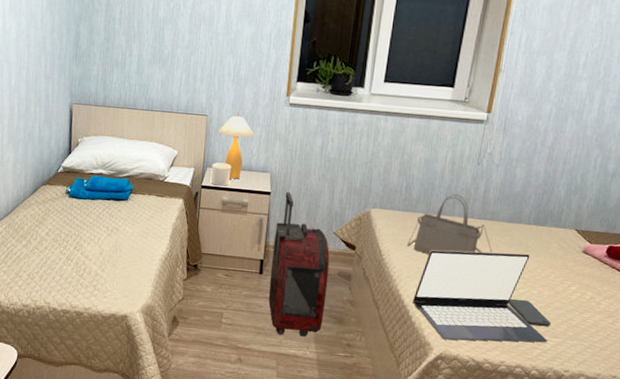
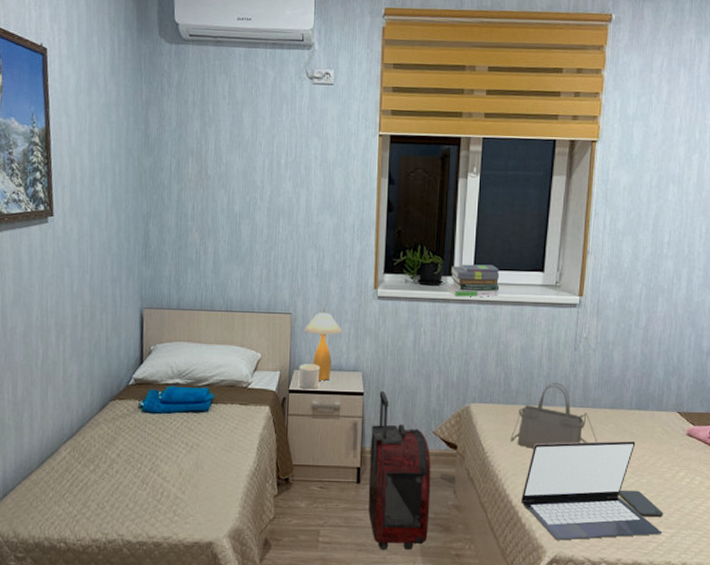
books: none [355,76,410,110] -> present [446,264,500,297]

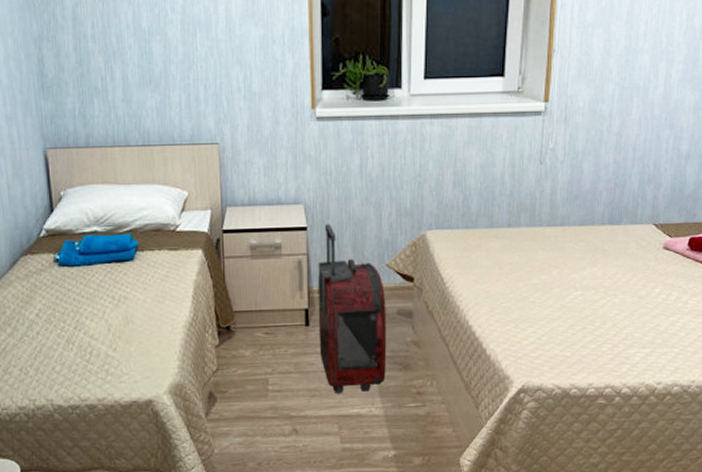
mug: present [298,364,320,390] -> none [232,199,257,229]
table lamp: present [304,308,343,381] -> none [235,134,279,217]
books: present [446,264,500,297] -> none [393,72,454,112]
handbag: present [511,382,597,449] -> none [472,201,566,275]
laptop: present [520,440,662,541] -> none [484,258,636,370]
smartphone: present [619,490,664,517] -> none [590,311,638,338]

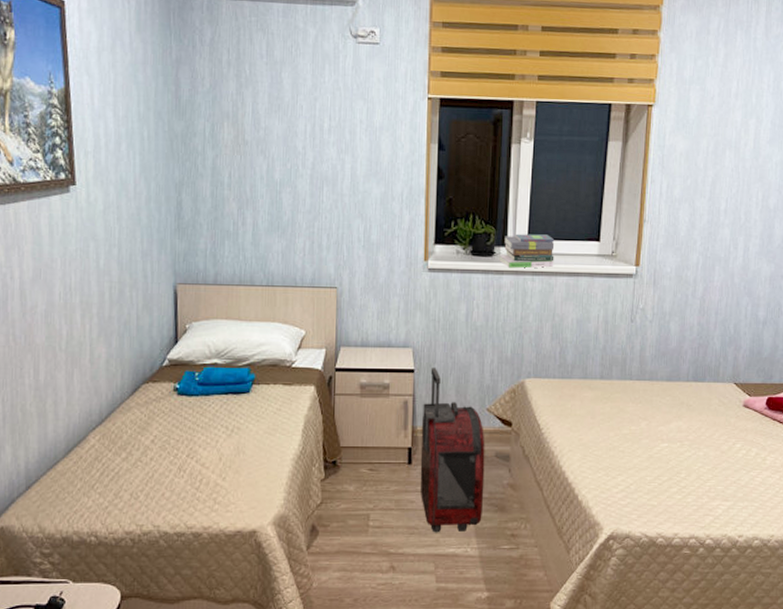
books: none [393,72,454,112] -> present [499,233,555,269]

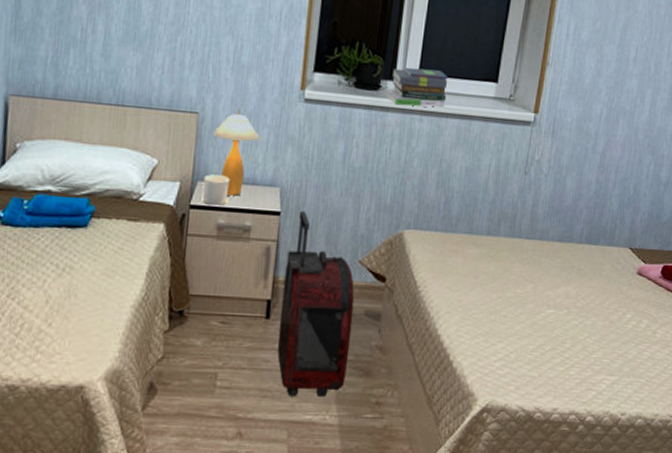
mug: none [345,340,368,368] -> present [202,174,230,207]
table lamp: none [351,281,392,358] -> present [213,109,260,196]

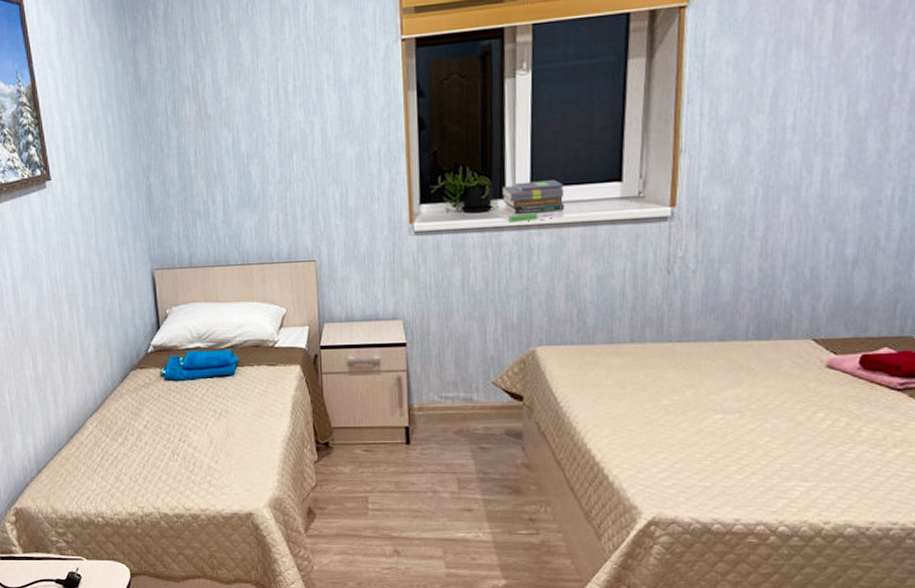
mug: present [202,174,230,207] -> none [329,315,354,345]
table lamp: present [213,109,260,196] -> none [332,251,377,333]
suitcase: present [277,211,355,397] -> none [418,340,495,517]

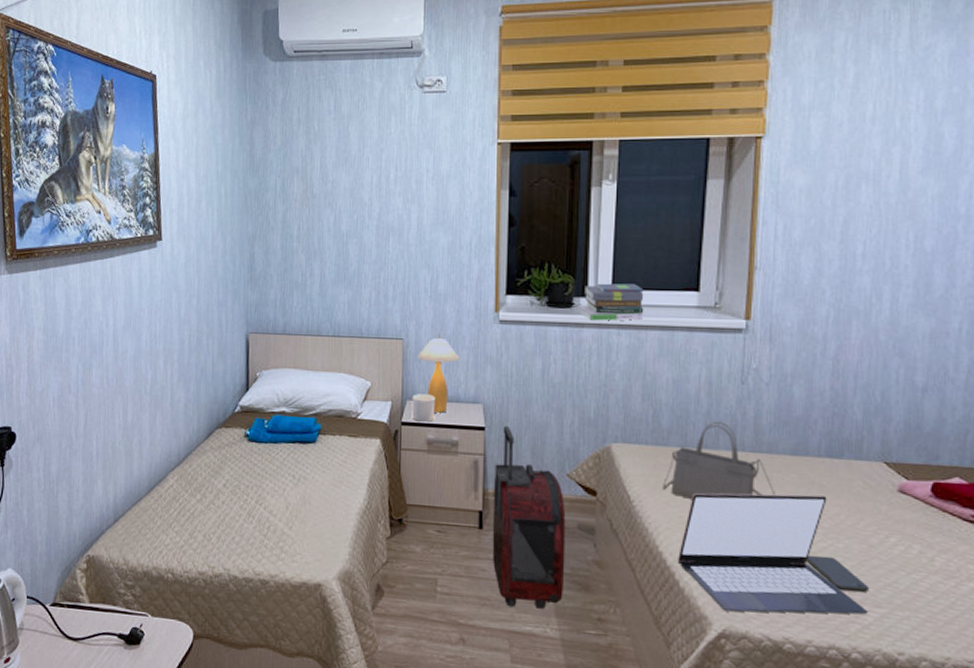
mug: none [329,315,354,345] -> present [412,394,436,423]
table lamp: none [332,251,377,333] -> present [417,333,460,413]
suitcase: none [418,340,495,517] -> present [492,426,566,609]
handbag: none [590,314,703,395] -> present [663,421,775,499]
laptop: none [605,378,796,500] -> present [677,493,869,615]
smartphone: none [734,437,797,468] -> present [806,555,870,592]

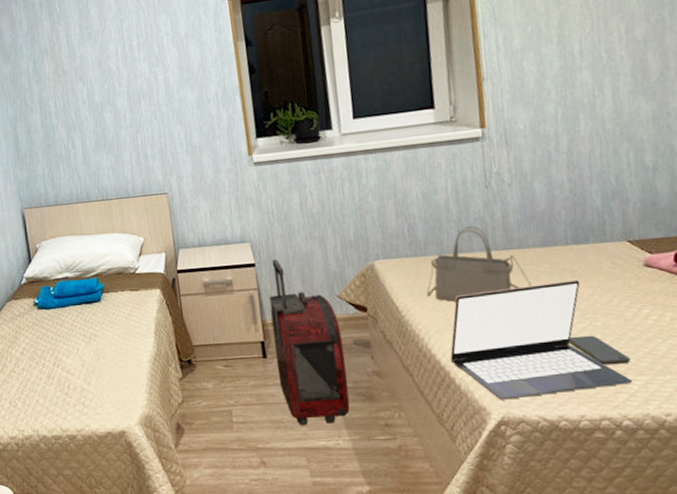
mug: present [412,394,436,423] -> none [183,241,207,268]
table lamp: present [417,333,460,413] -> none [183,183,223,257]
books: present [579,283,644,321] -> none [325,110,387,151]

